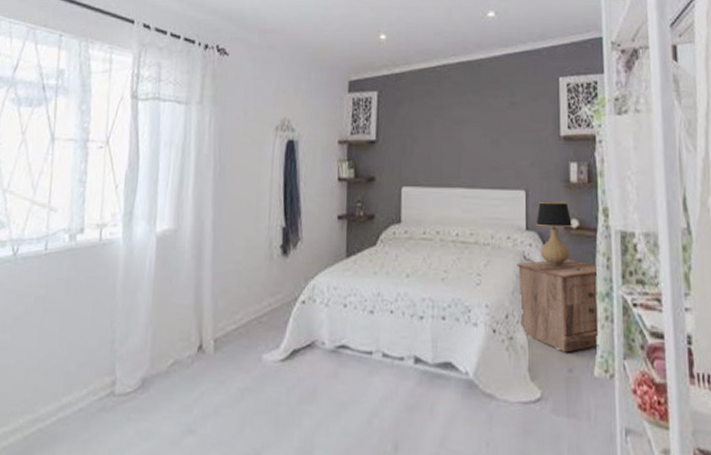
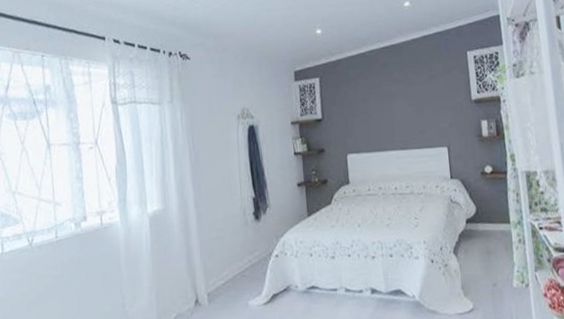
nightstand: present [517,258,599,353] -> none [445,197,516,272]
table lamp: present [536,201,581,271] -> none [458,152,496,209]

